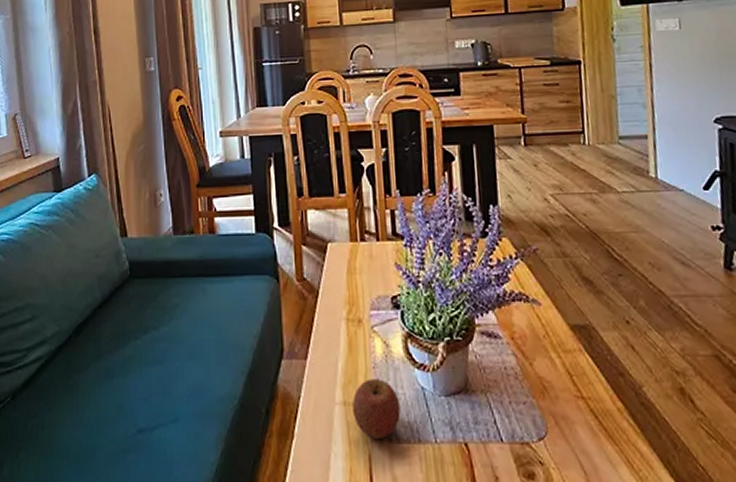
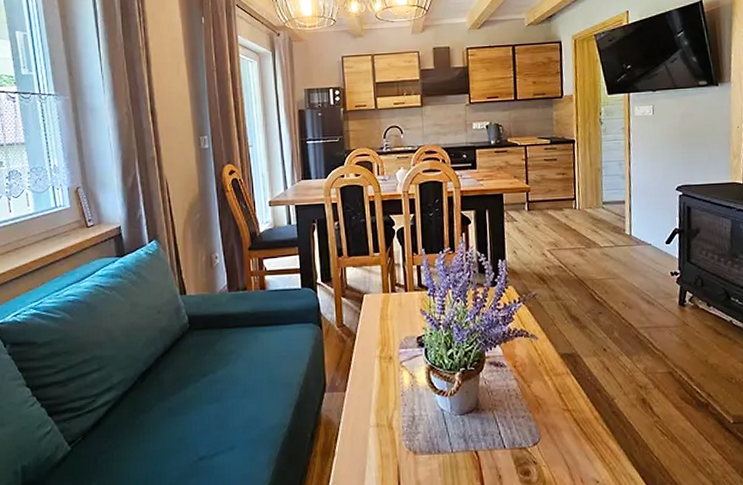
apple: present [353,379,401,439] -> none [384,404,424,452]

